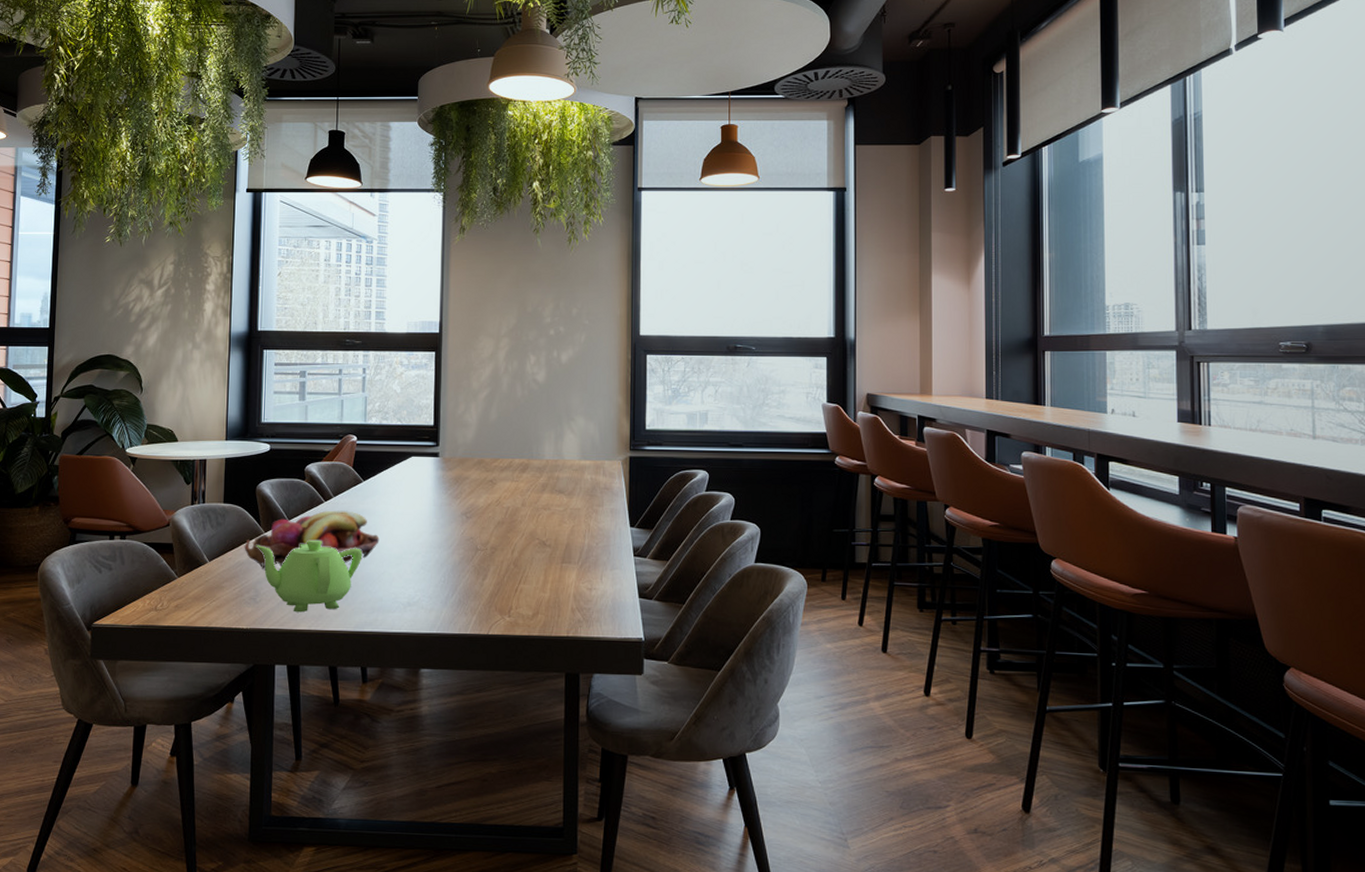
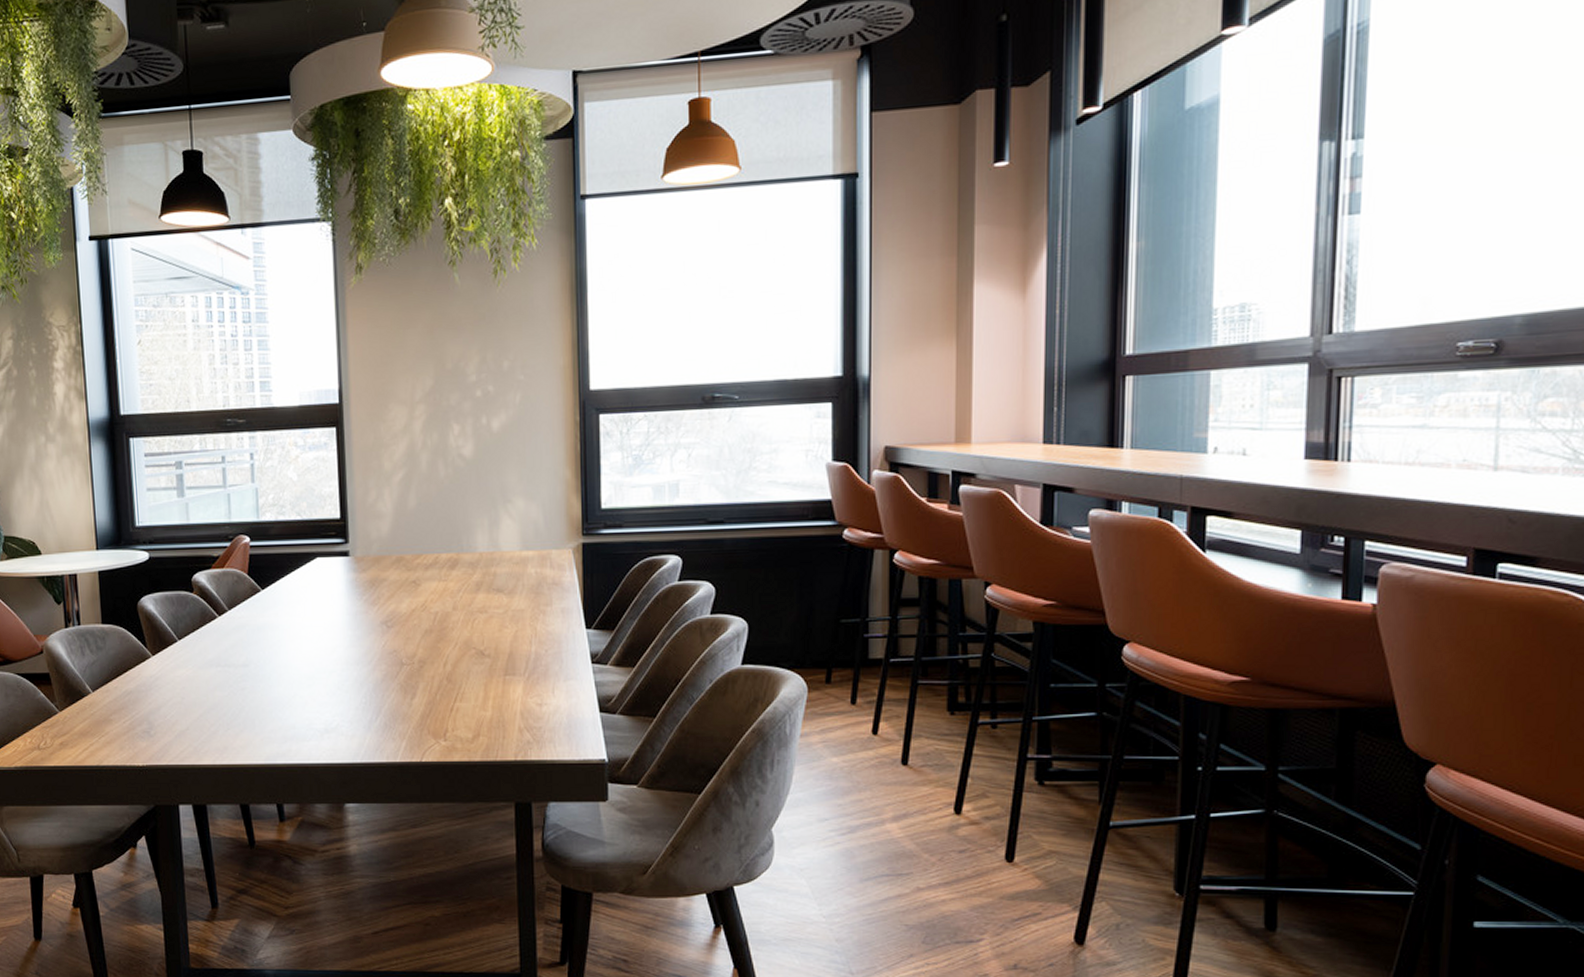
fruit basket: present [244,510,380,572] -> none [130,625,286,701]
teapot: present [256,539,363,613] -> none [144,661,268,745]

